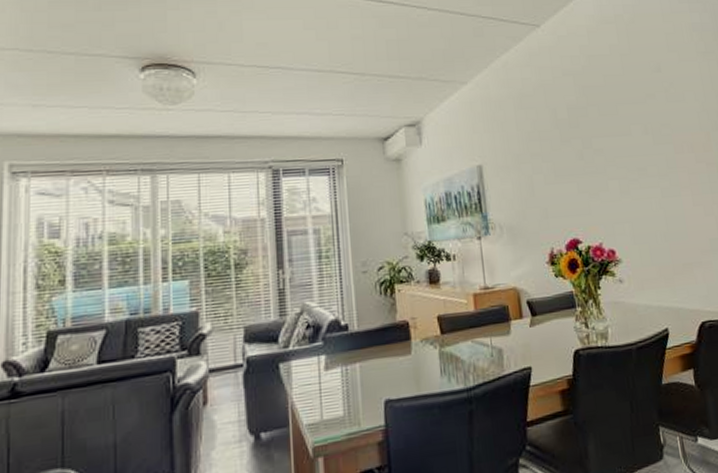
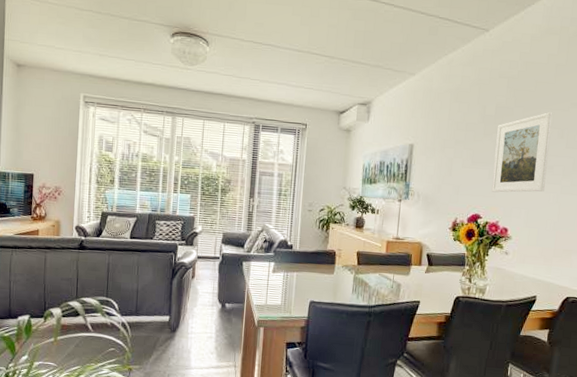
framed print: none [575,107,644,209] -> present [491,112,553,193]

